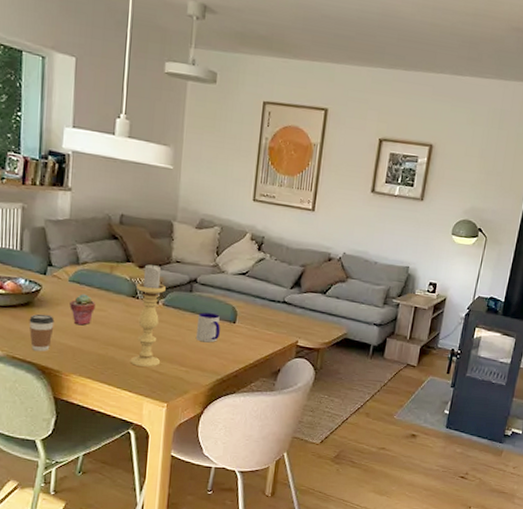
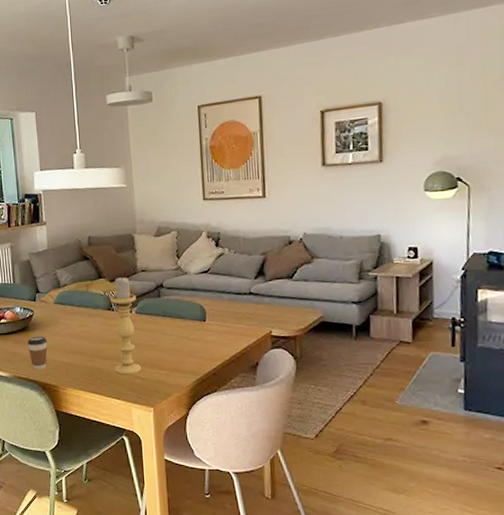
potted succulent: present [69,294,95,326] -> none [57,313,78,342]
mug: present [195,312,220,343] -> none [169,315,192,344]

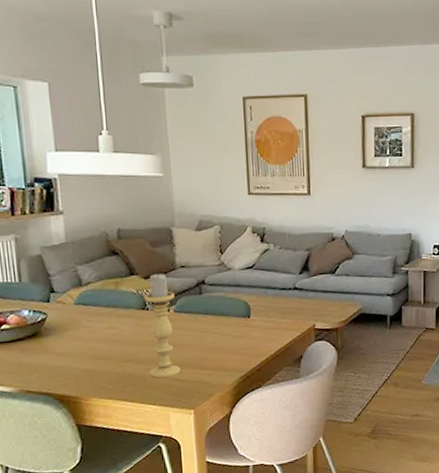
coffee cup: present [27,336,48,370] -> none [38,341,66,382]

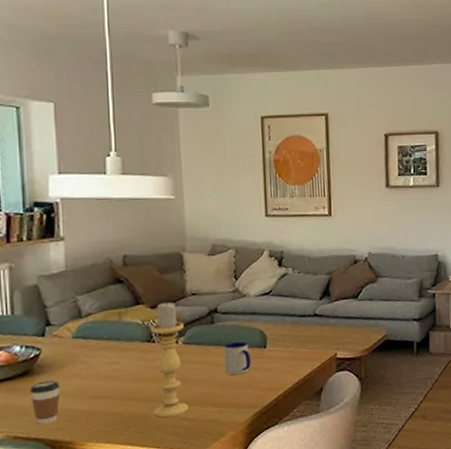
coffee cup: none [38,341,66,382] -> present [29,380,60,426]
mug: none [212,311,236,342] -> present [224,342,251,376]

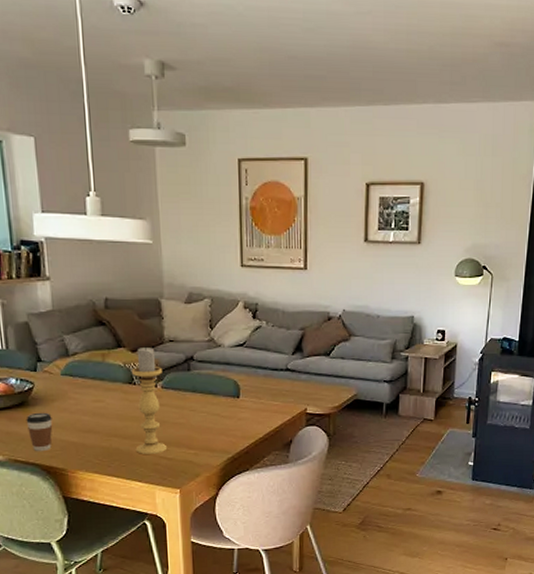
mug: present [224,342,251,376] -> none [199,390,224,422]

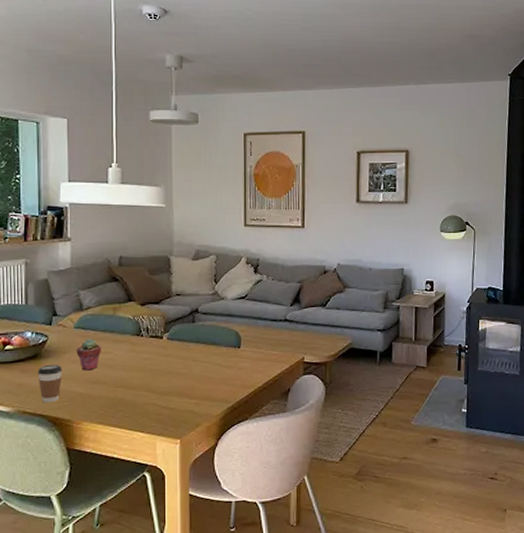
potted succulent: none [65,386,92,420] -> present [76,339,101,371]
candle holder: present [132,346,168,455] -> none [139,300,170,405]

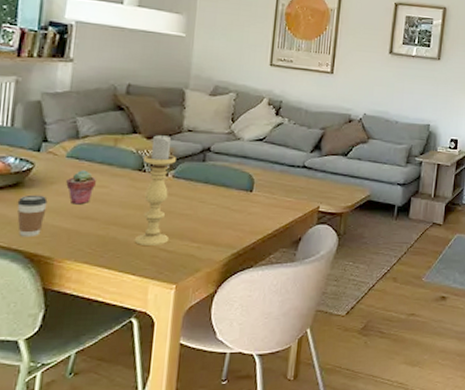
candle holder: none [139,300,170,405] -> present [134,134,176,247]

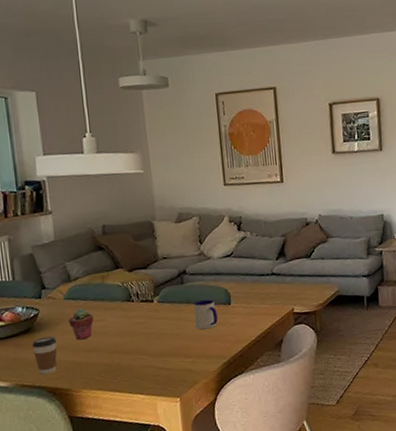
candle holder: present [134,134,176,247] -> none [130,265,166,368]
mug: none [208,182,236,215] -> present [194,299,218,330]

